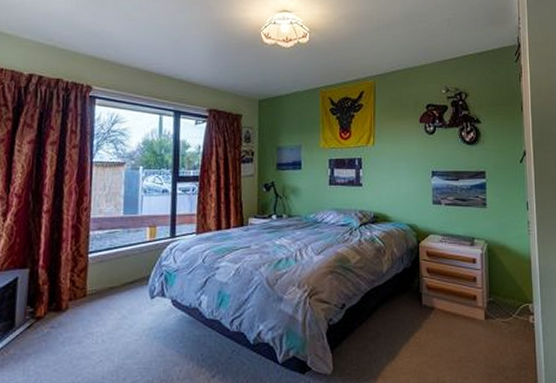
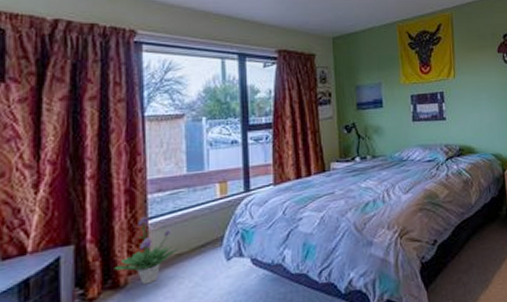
potted plant: none [58,250,111,311] -> present [114,216,178,285]

